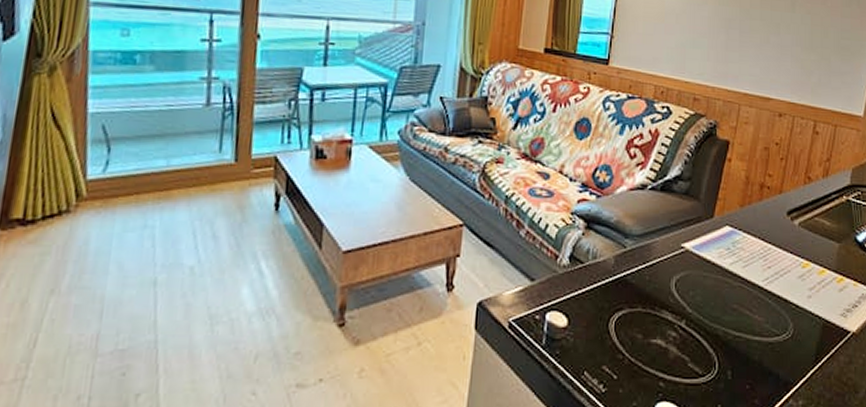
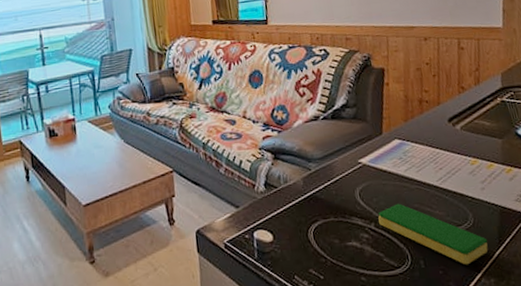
dish sponge: none [691,301,804,382] -> present [378,203,488,265]

